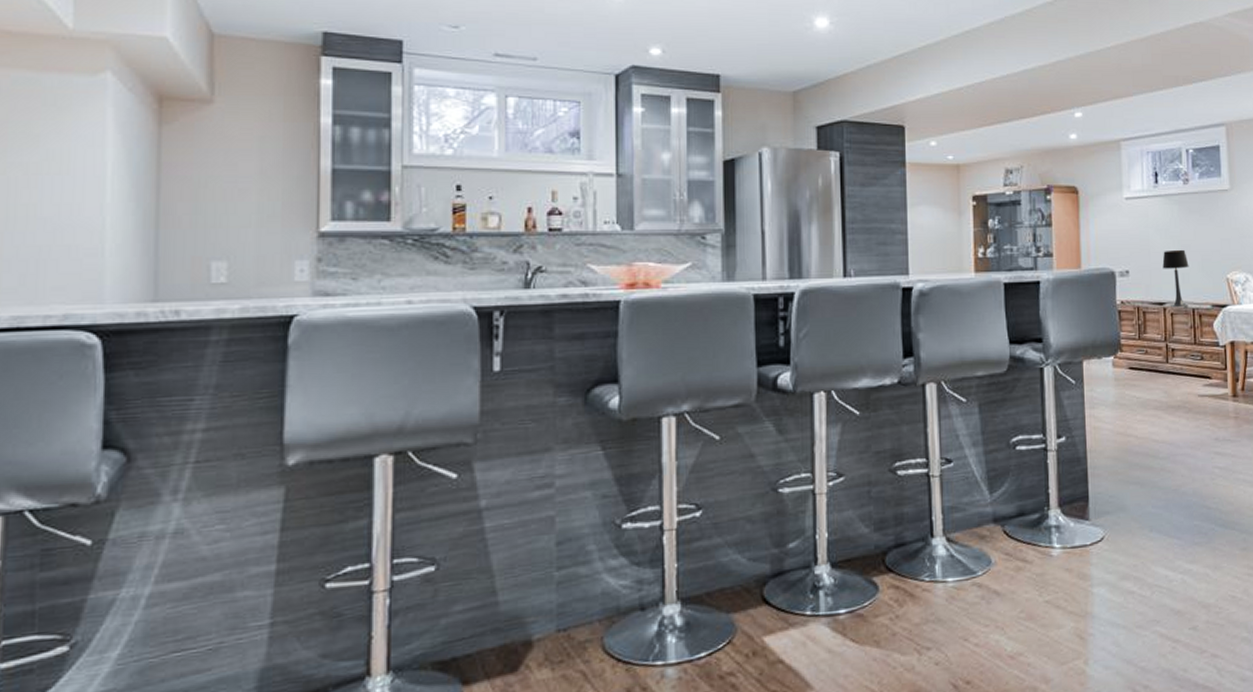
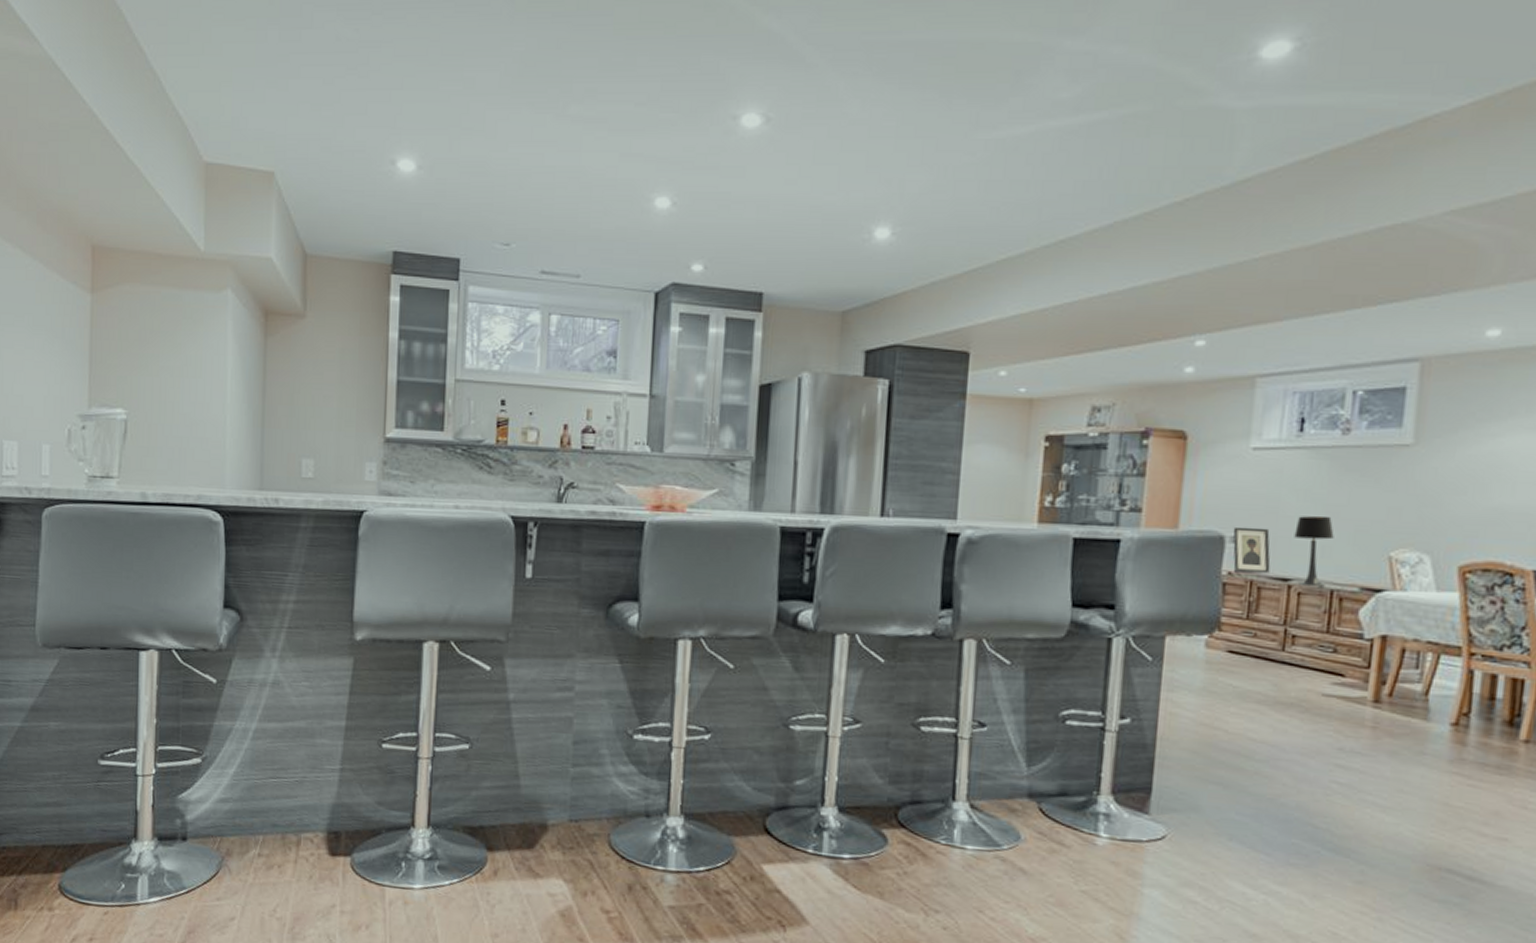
picture frame: none [1120,262,1150,301] -> present [1232,526,1271,574]

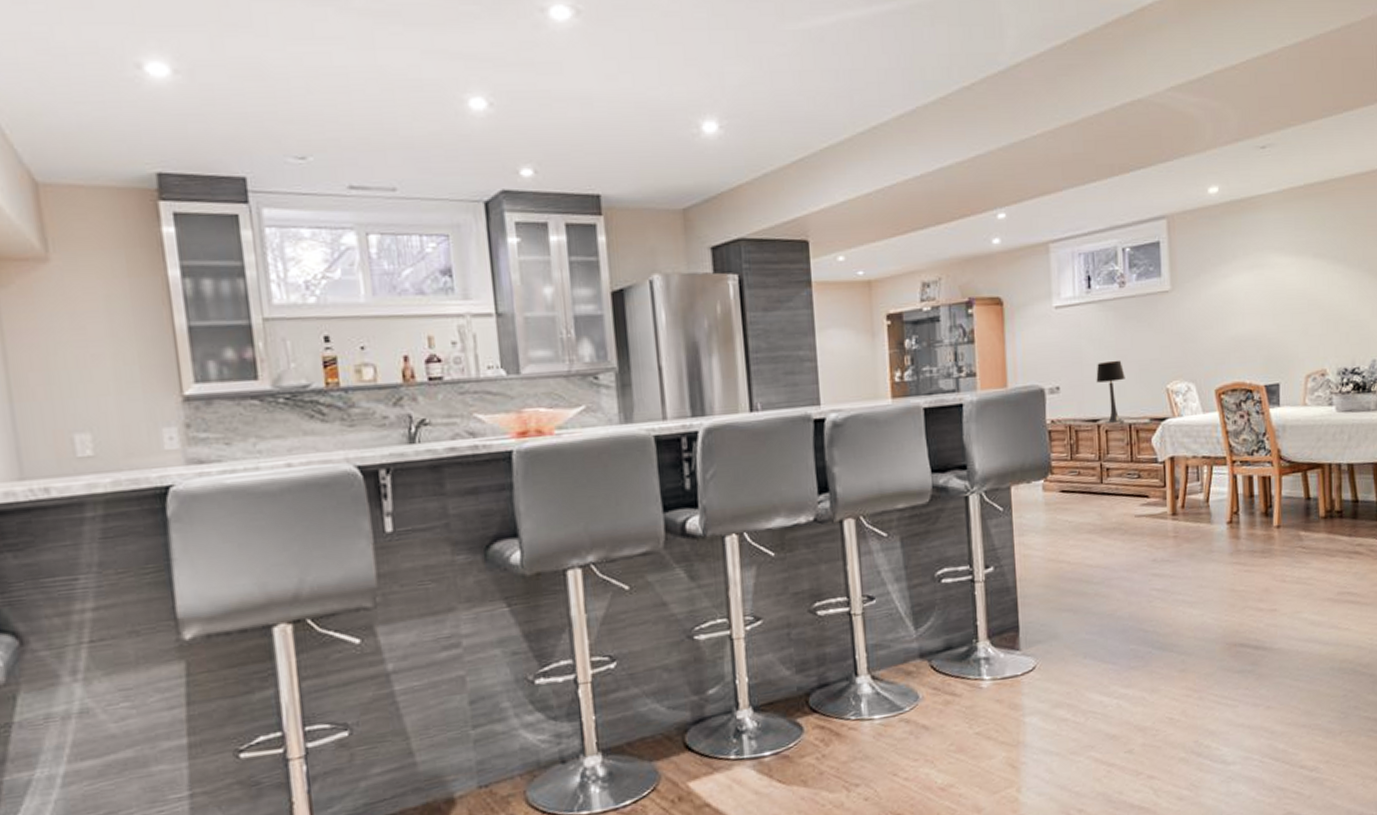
picture frame: present [1232,526,1271,574] -> none [1050,377,1083,420]

